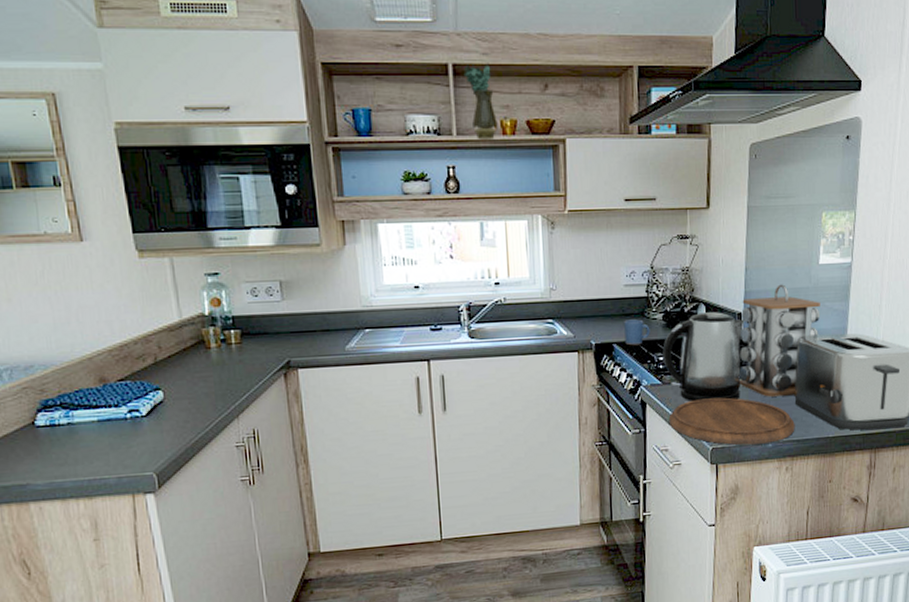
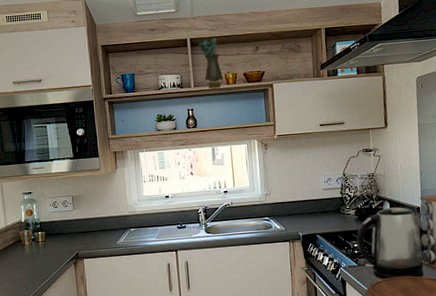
mug: present [624,319,650,346] -> none [324,215,346,236]

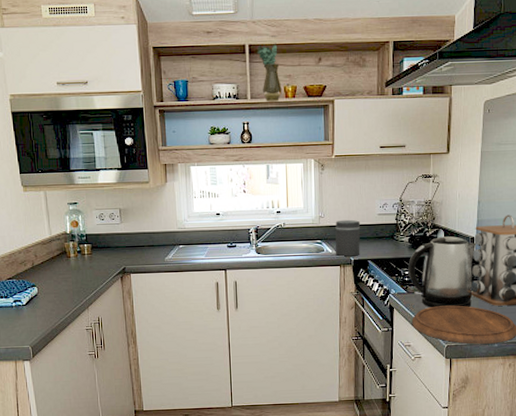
cylinder: none [281,195,308,232] -> present [335,219,361,257]

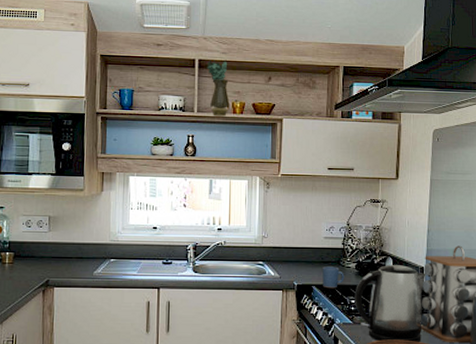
cylinder: present [335,219,361,257] -> none [277,241,306,281]
mug: none [377,241,398,262] -> present [323,266,345,289]

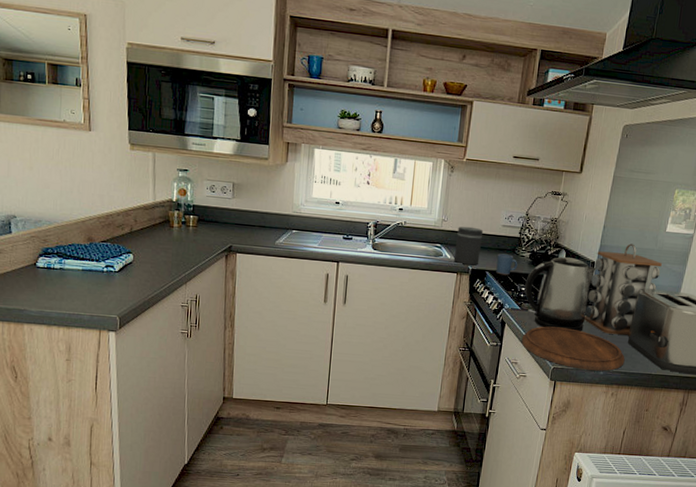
vase: present [206,59,230,117] -> none [399,30,422,94]
cylinder: none [277,241,306,281] -> present [453,226,484,266]

